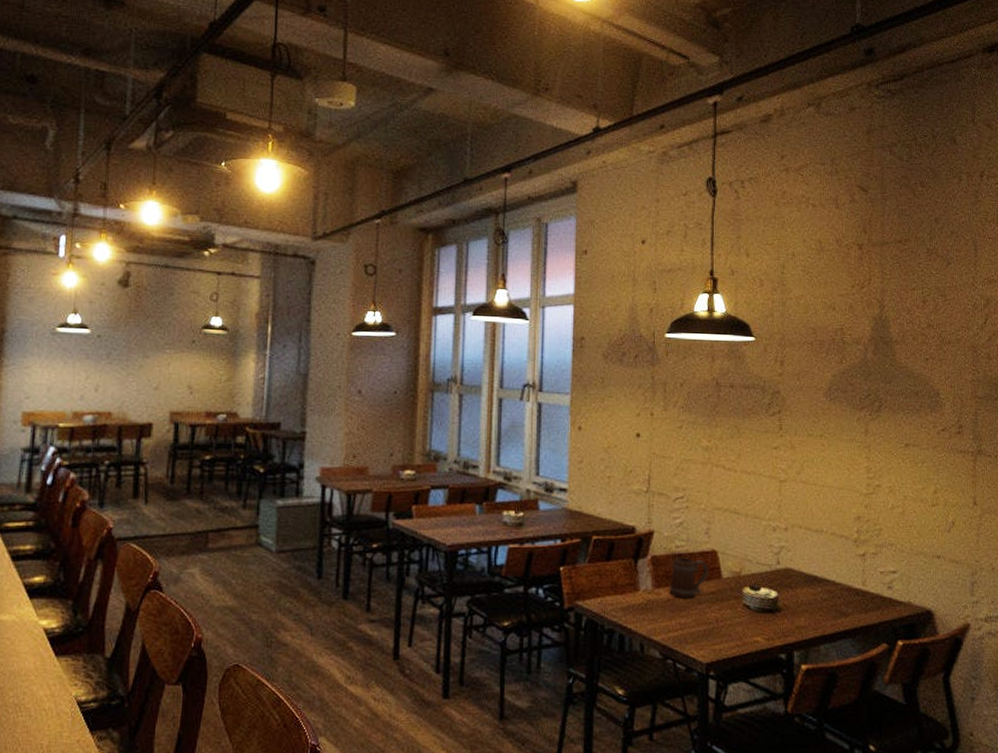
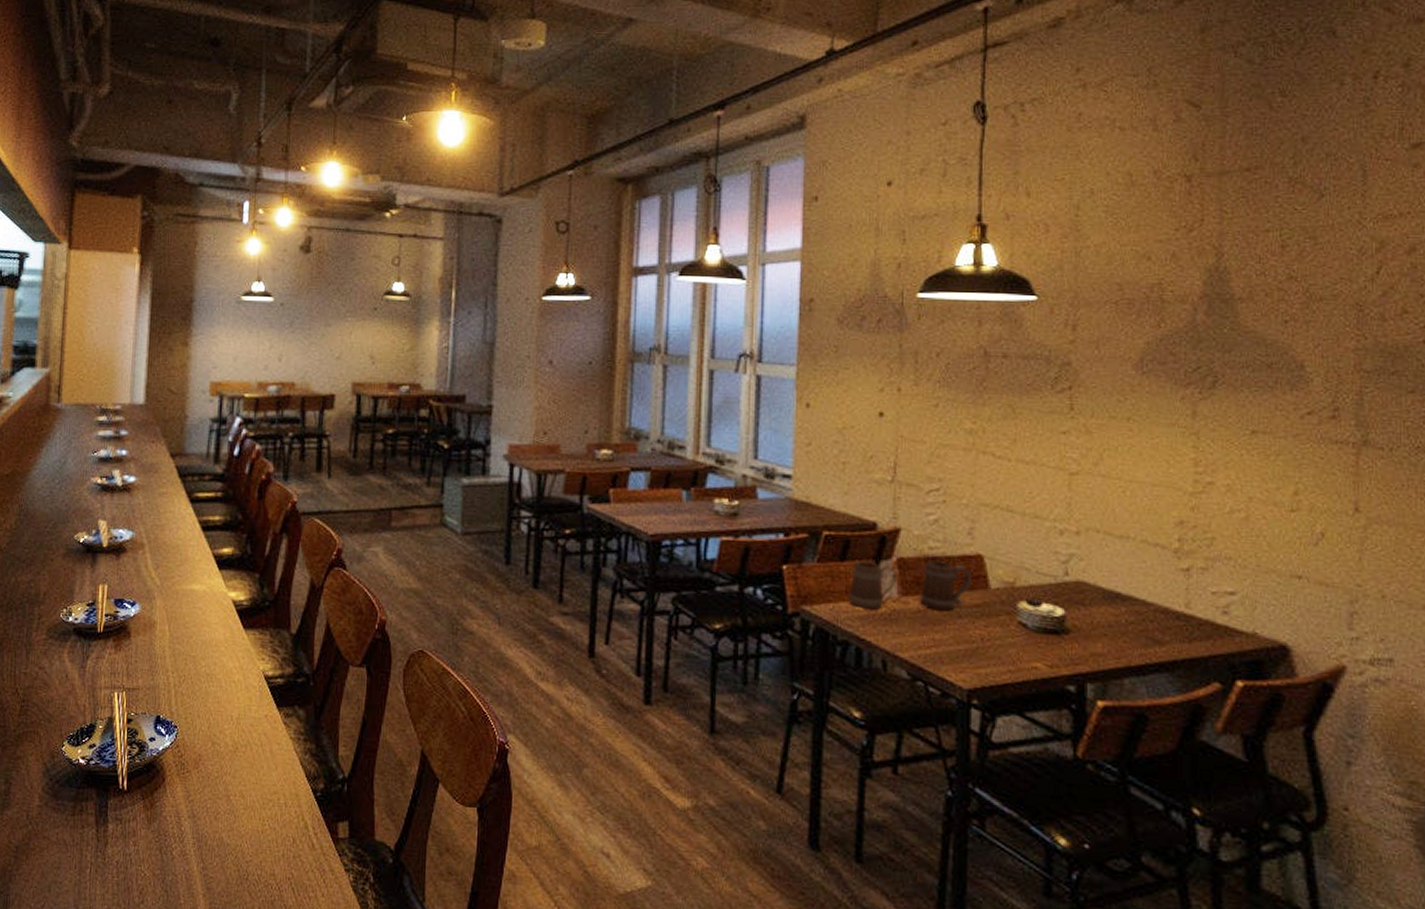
beer mug: none [613,560,651,601] -> present [848,561,896,610]

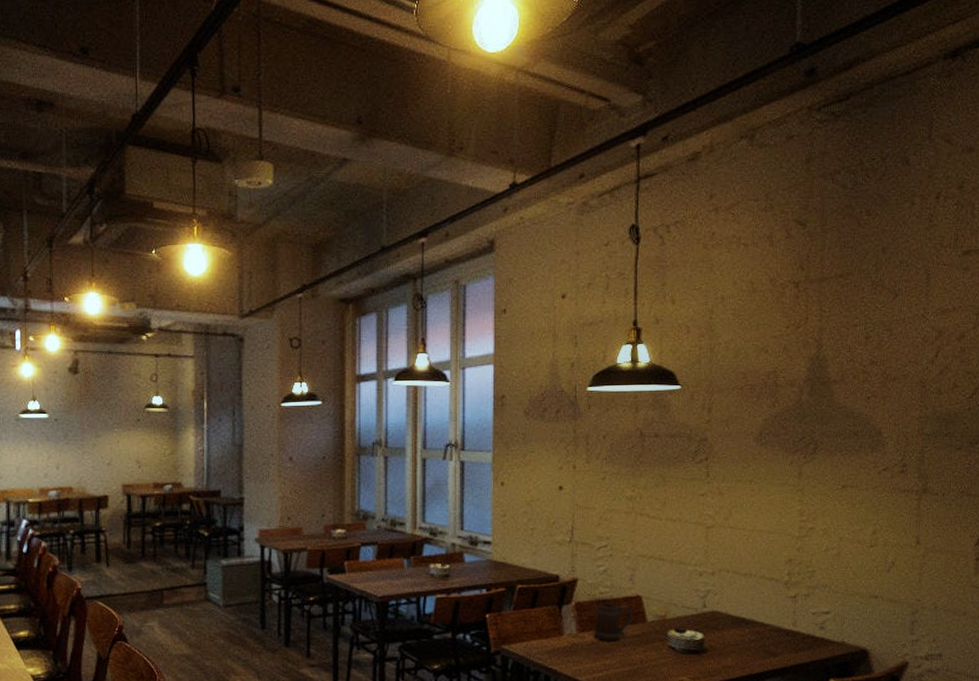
beer mug: present [848,561,896,610] -> none [538,607,575,645]

